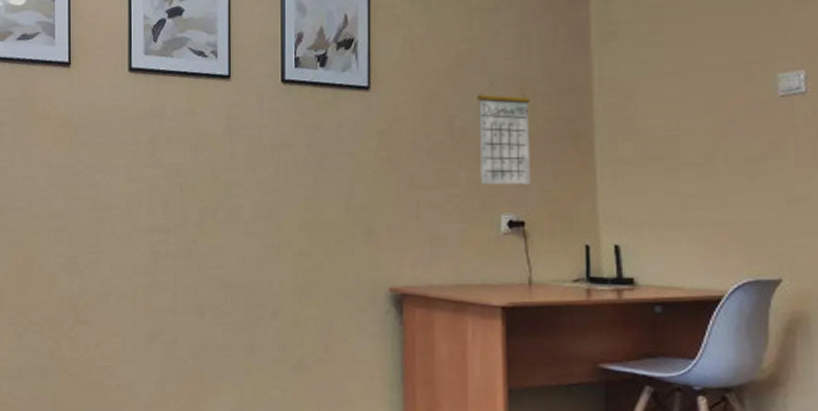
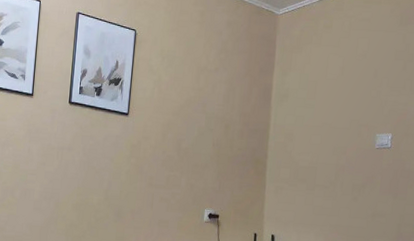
calendar: present [477,84,530,185] -> none [194,121,231,191]

